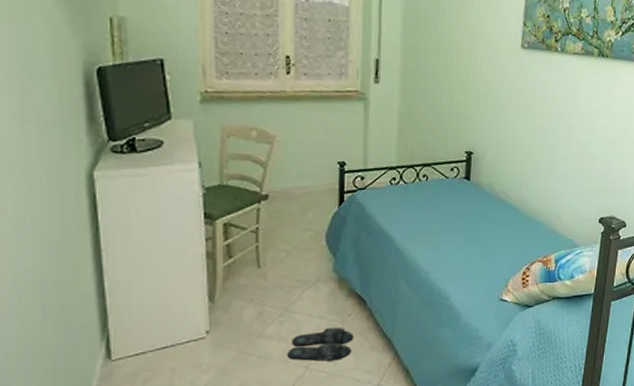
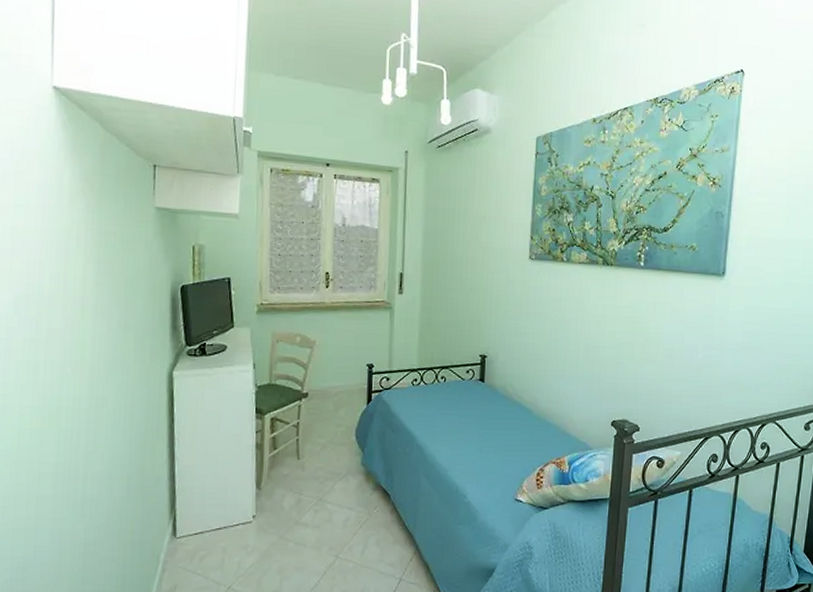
slippers: present [287,327,354,361] -> none [320,518,379,551]

